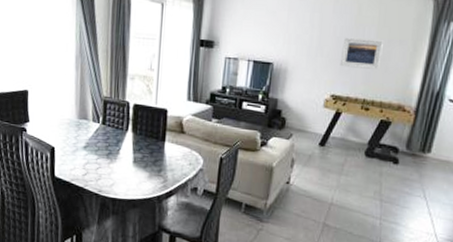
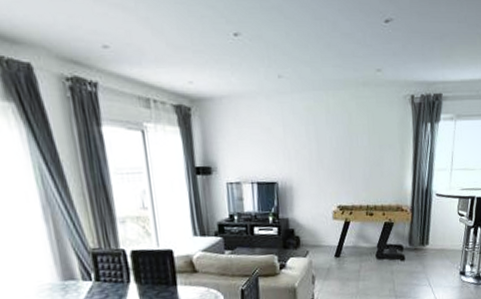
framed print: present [339,38,383,69] -> none [340,146,376,177]

